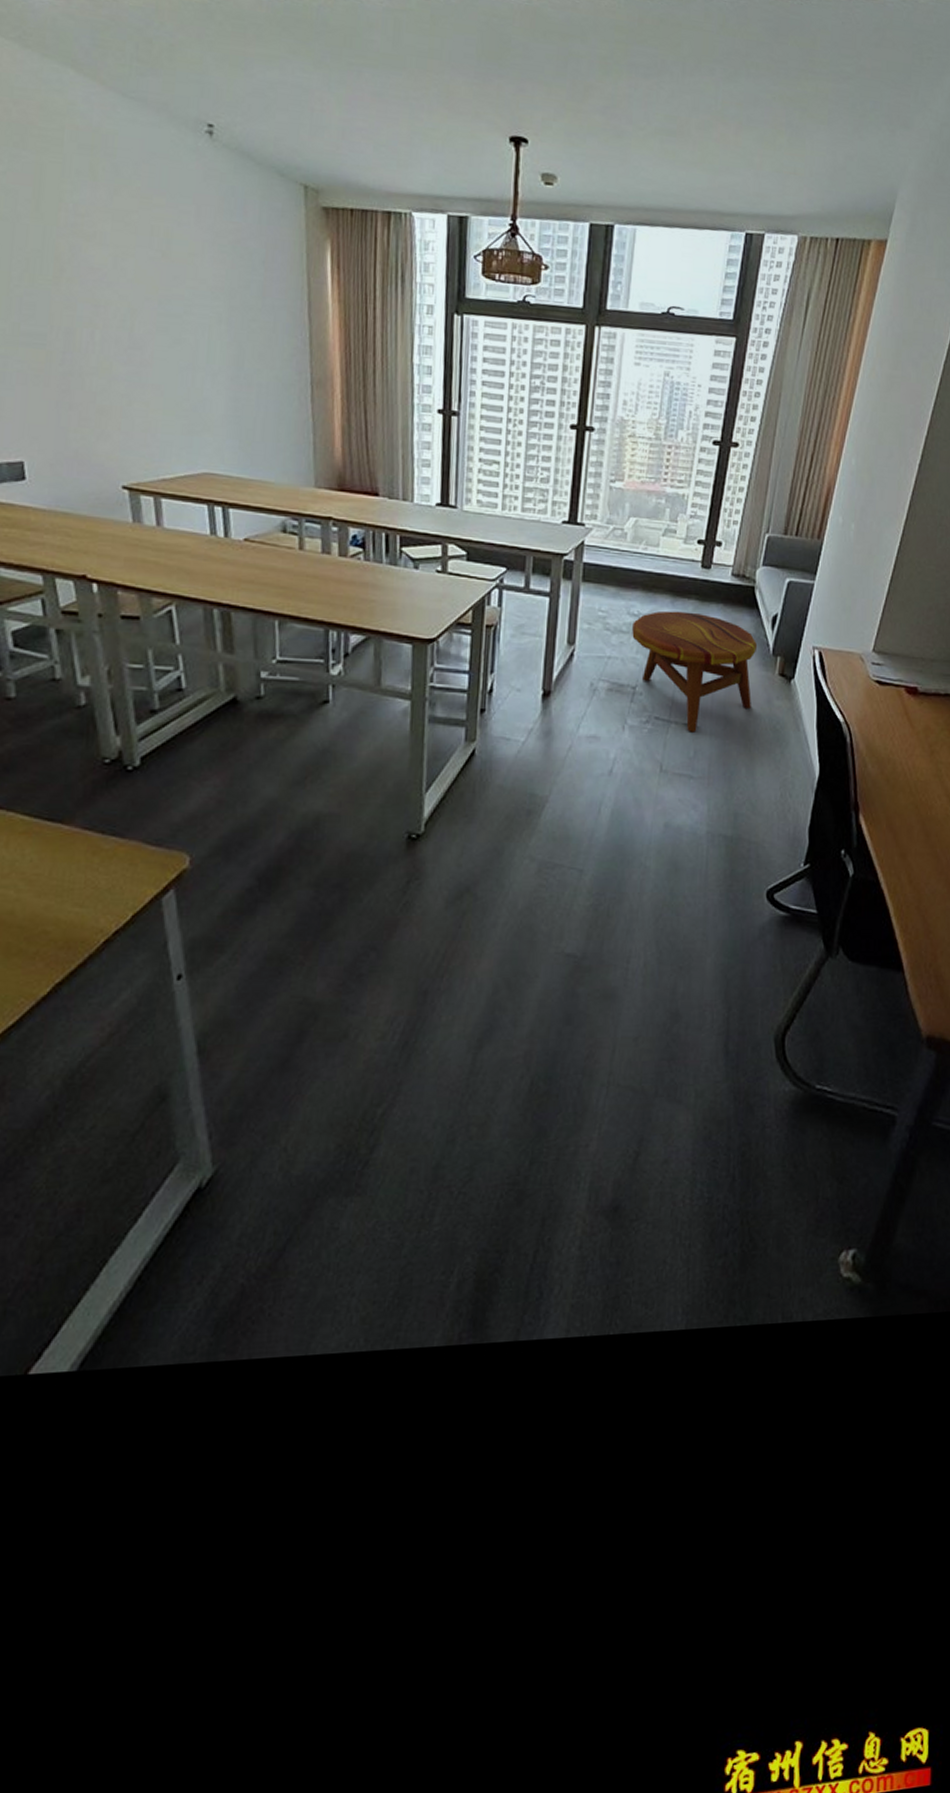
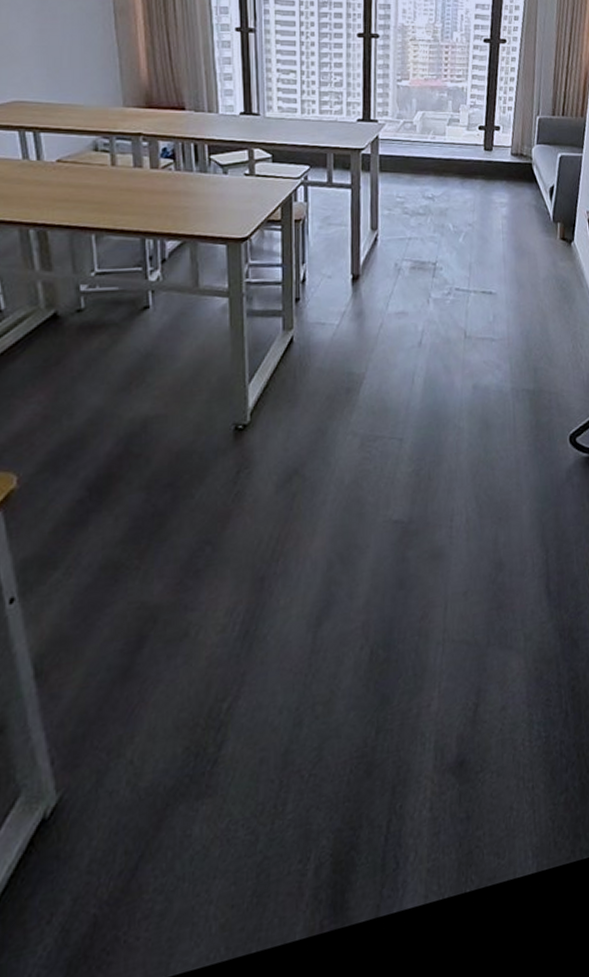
side table: present [632,611,758,732] -> none [428,190,540,299]

